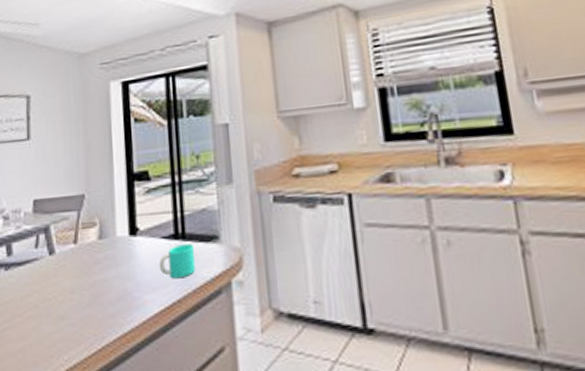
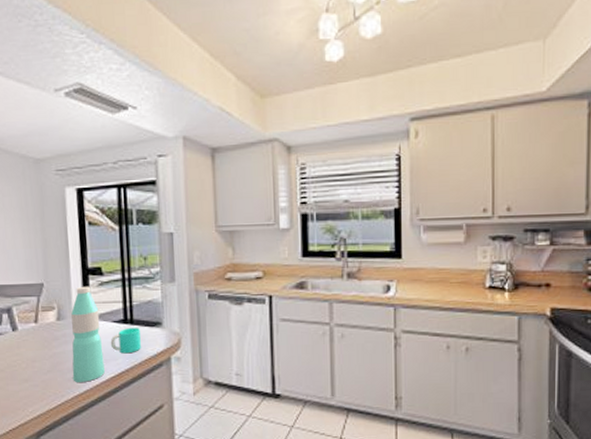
water bottle: none [114,194,153,319] -> present [71,286,105,382]

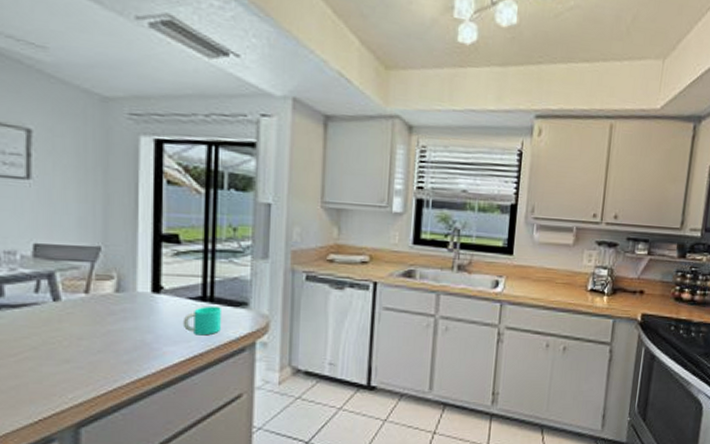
water bottle: present [71,286,105,382] -> none [130,254,173,366]

